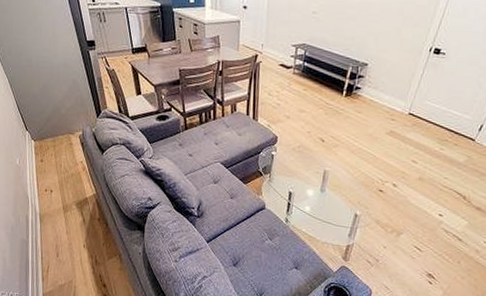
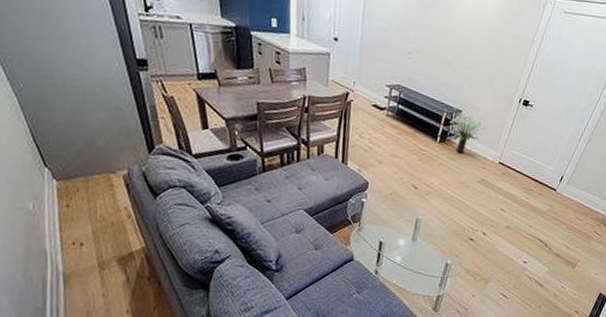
potted plant: none [355,69,394,106] -> present [449,116,487,154]

